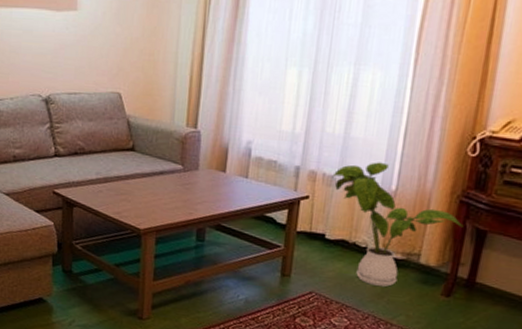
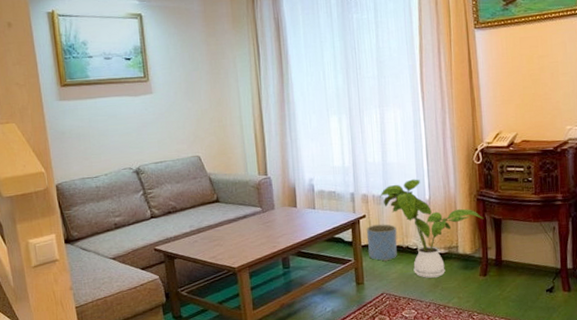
planter: none [303,209,345,256] -> present [366,224,398,262]

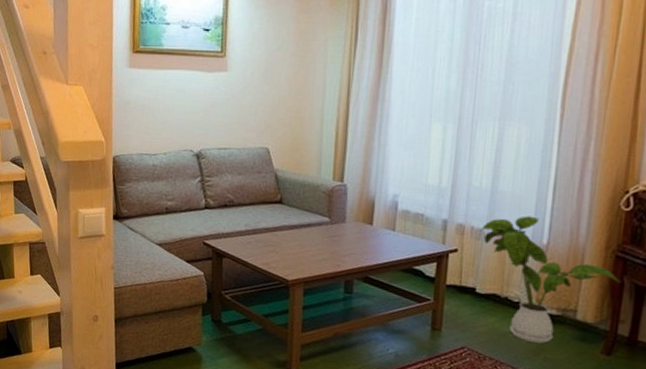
planter: present [366,224,398,262] -> none [453,262,496,310]

